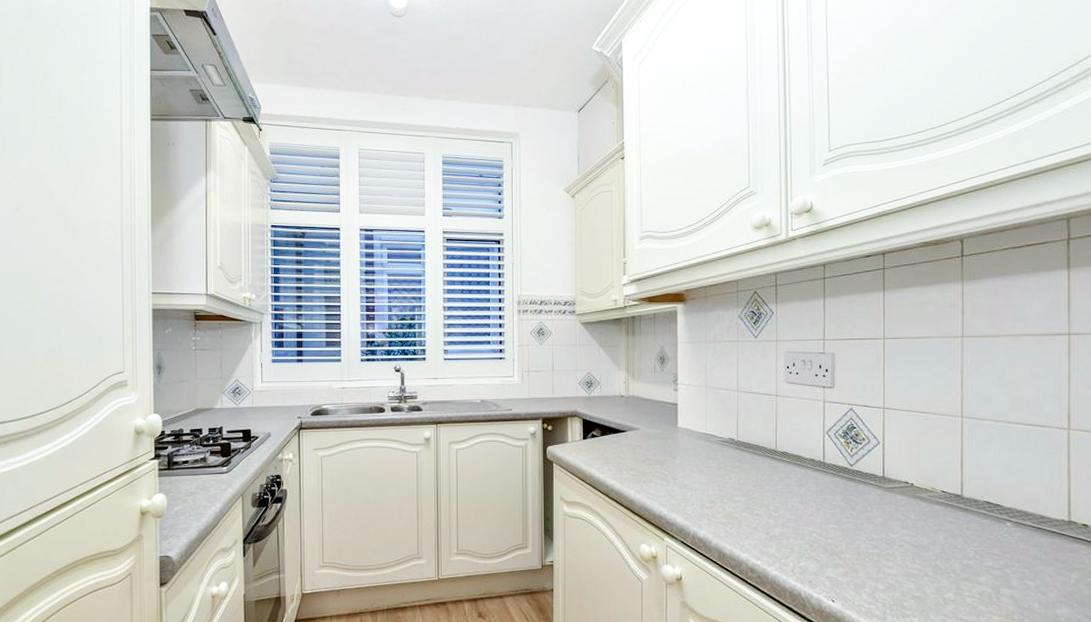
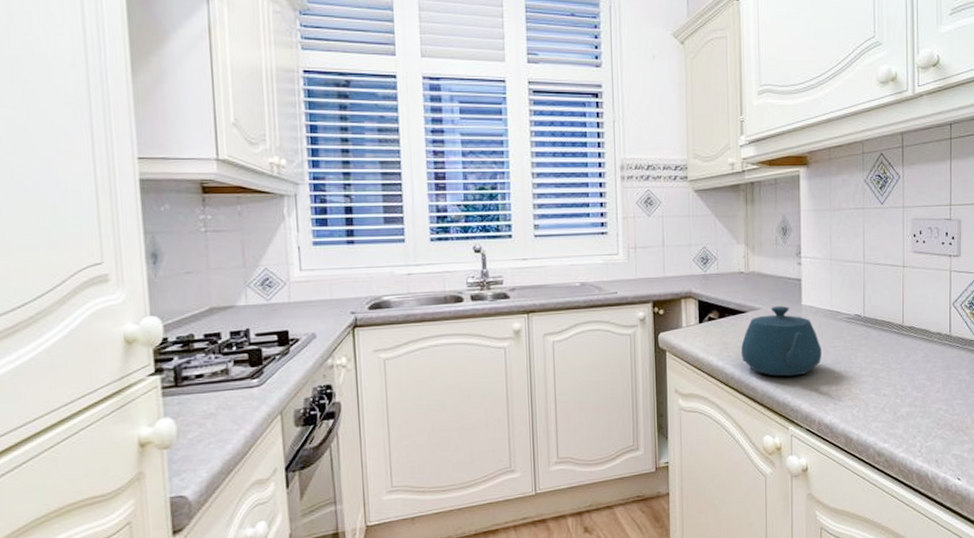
teapot: none [621,427,696,492] -> present [741,305,822,377]

